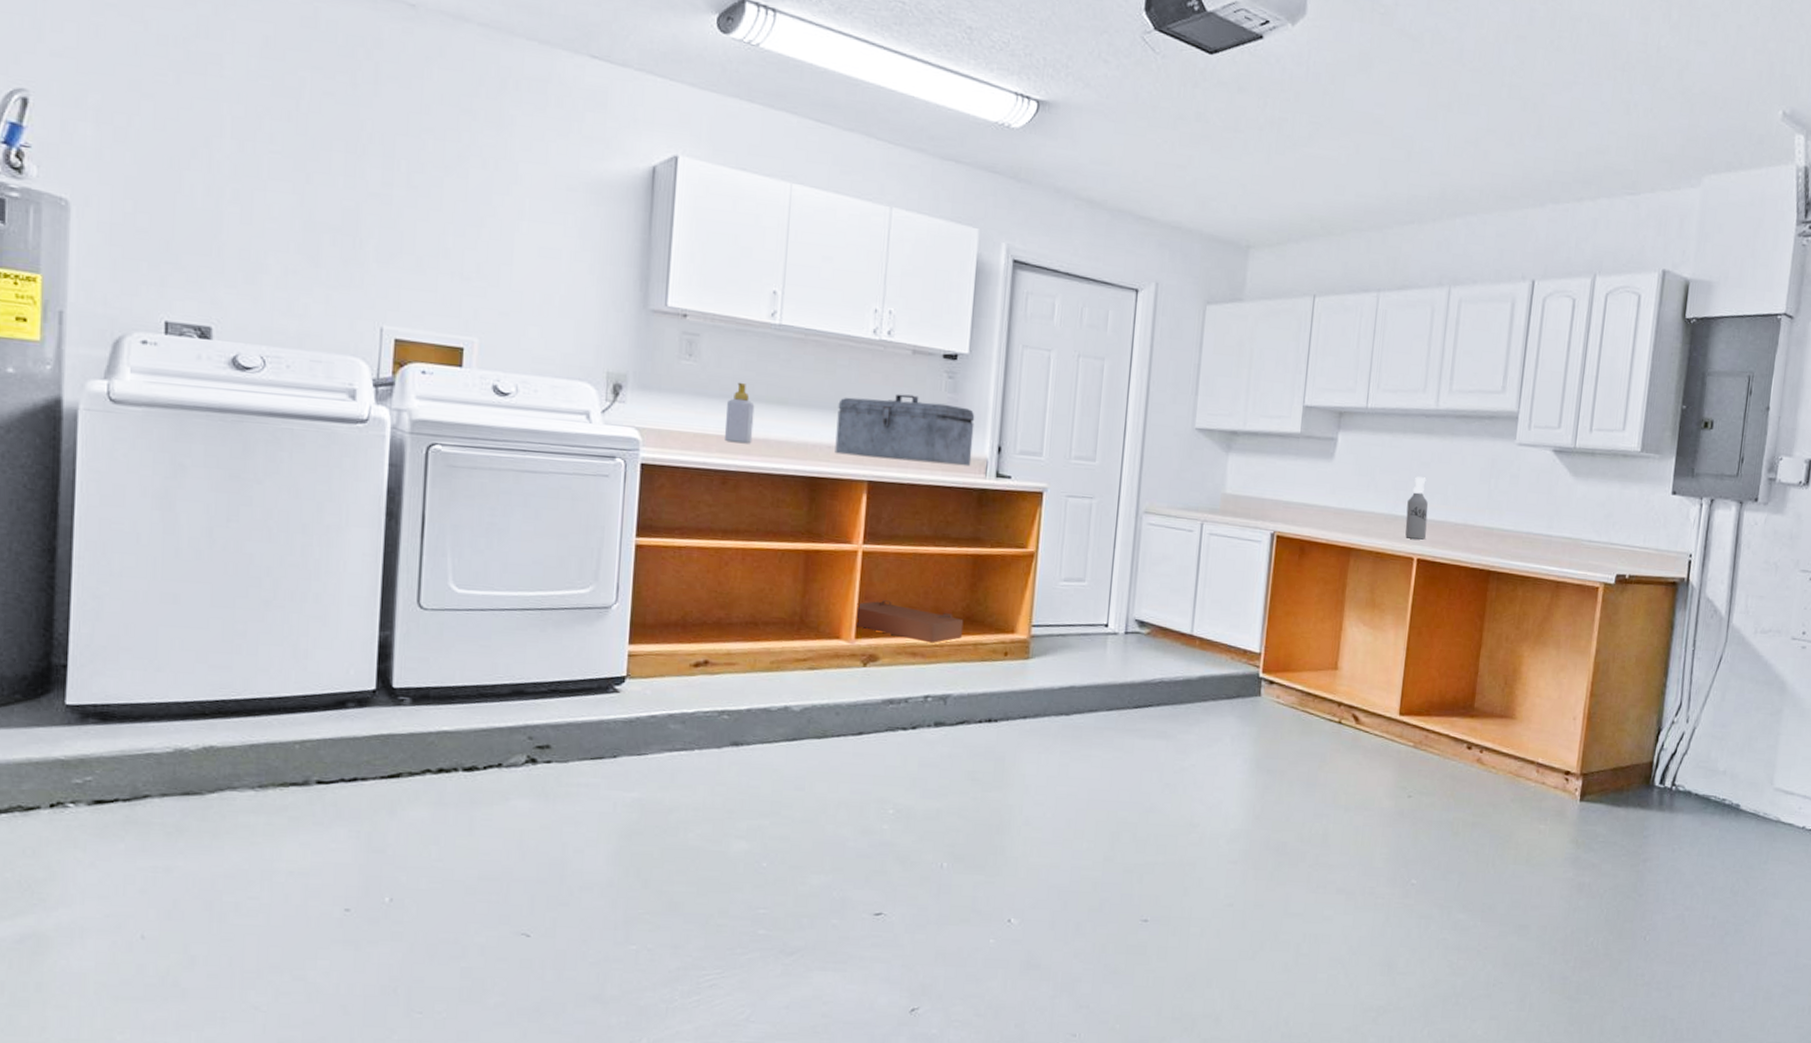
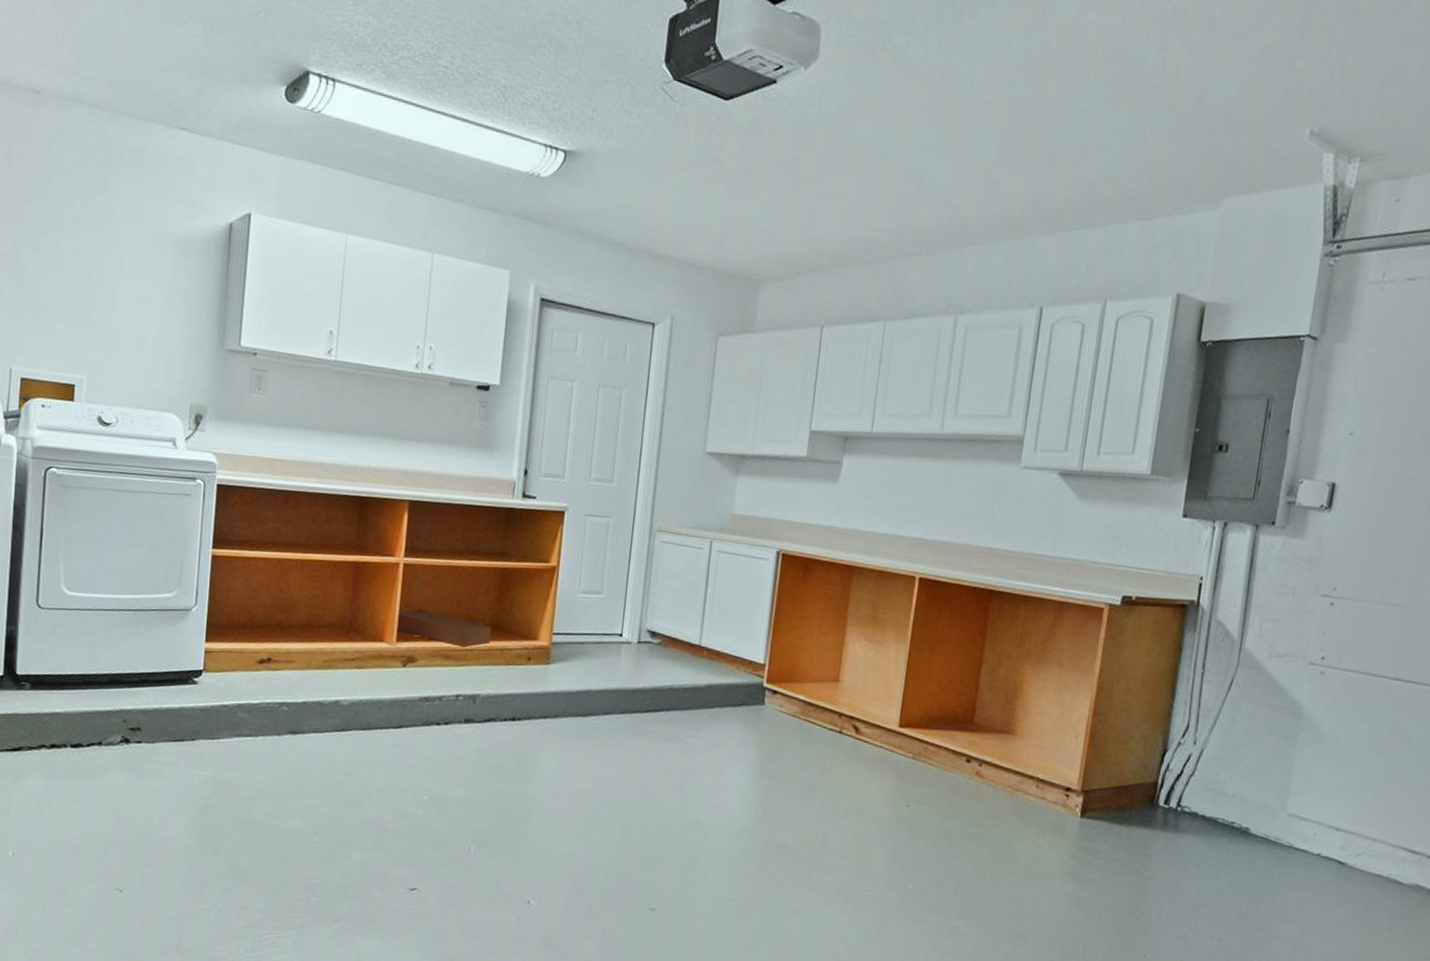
soap bottle: present [724,382,755,444] -> none [286,412,313,467]
toolbox: present [835,394,975,467] -> none [381,422,504,488]
spray bottle: present [1405,477,1429,540] -> none [908,498,932,559]

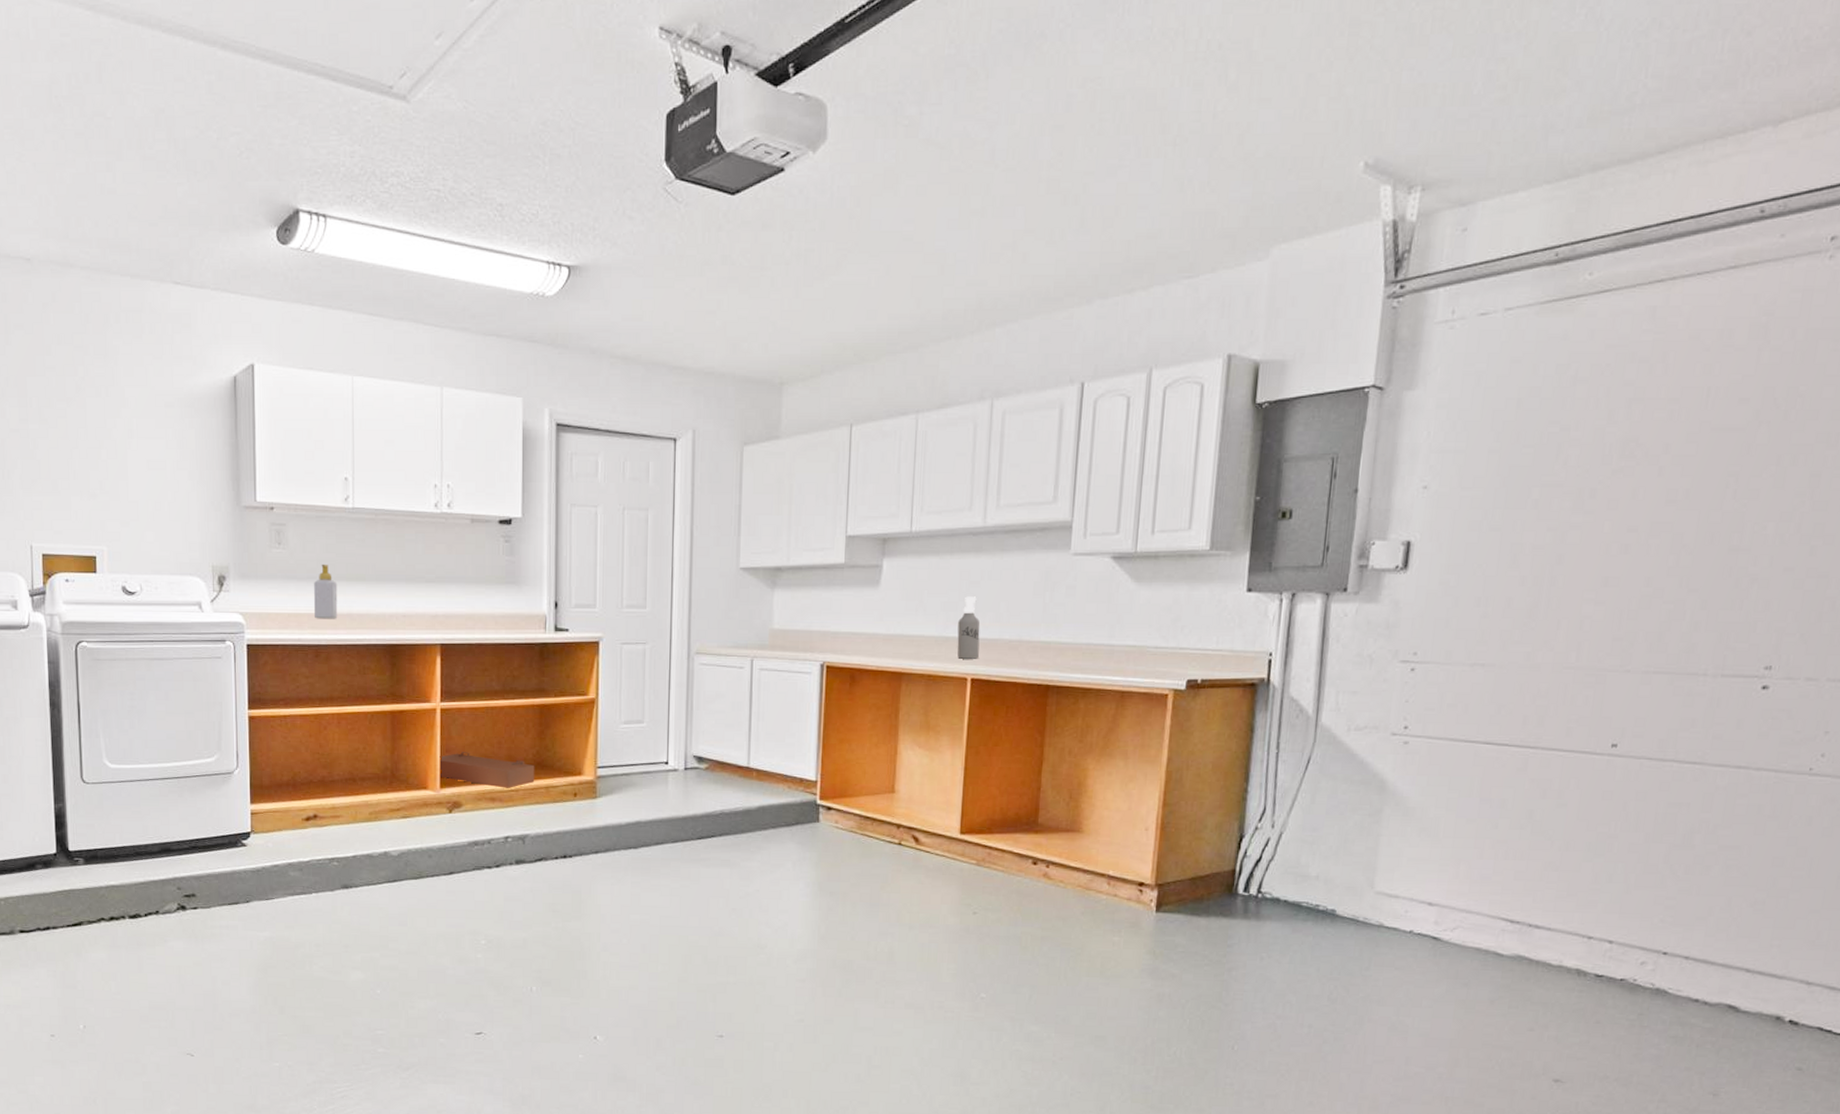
soap bottle: none [286,412,313,467] -> present [313,564,338,619]
spray bottle: none [908,498,932,559] -> present [957,596,980,659]

